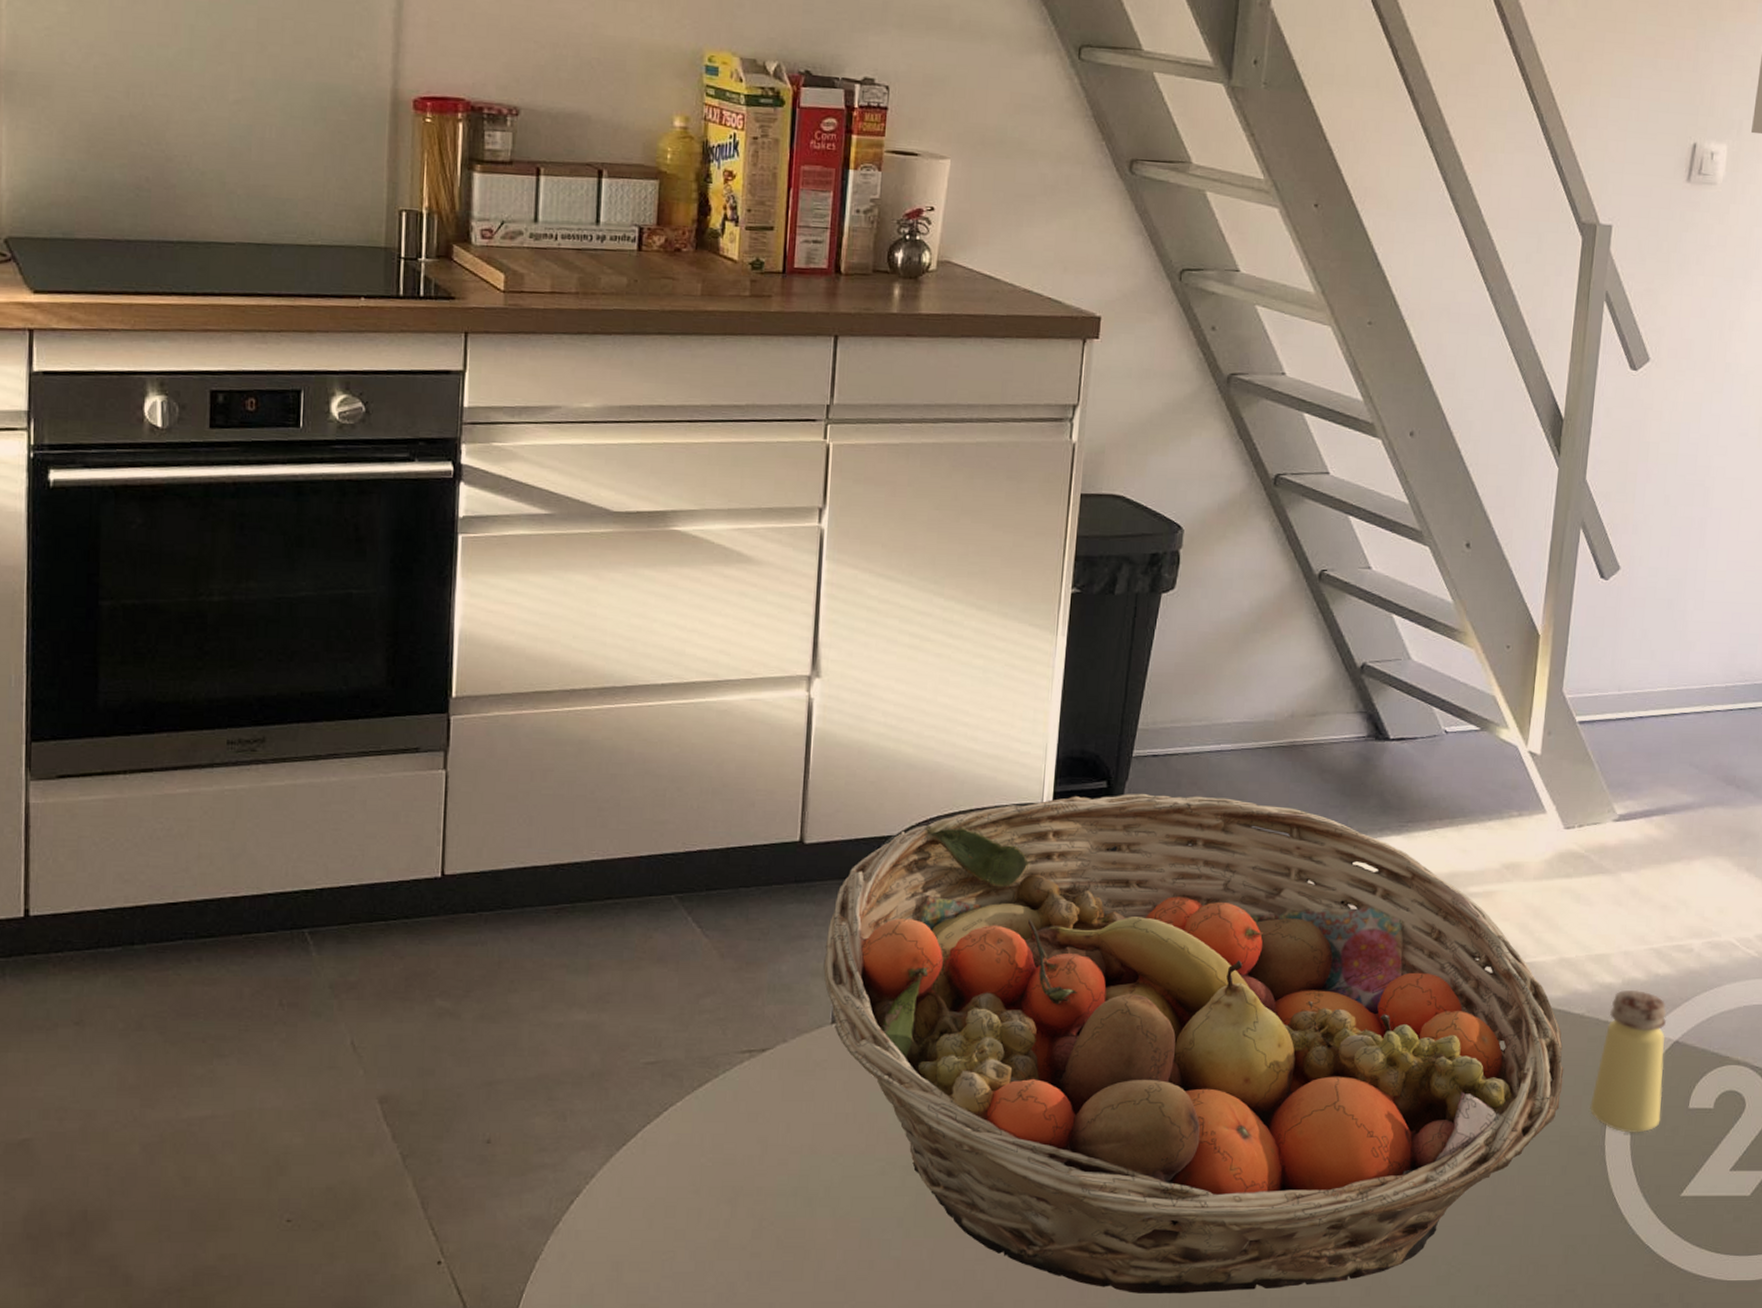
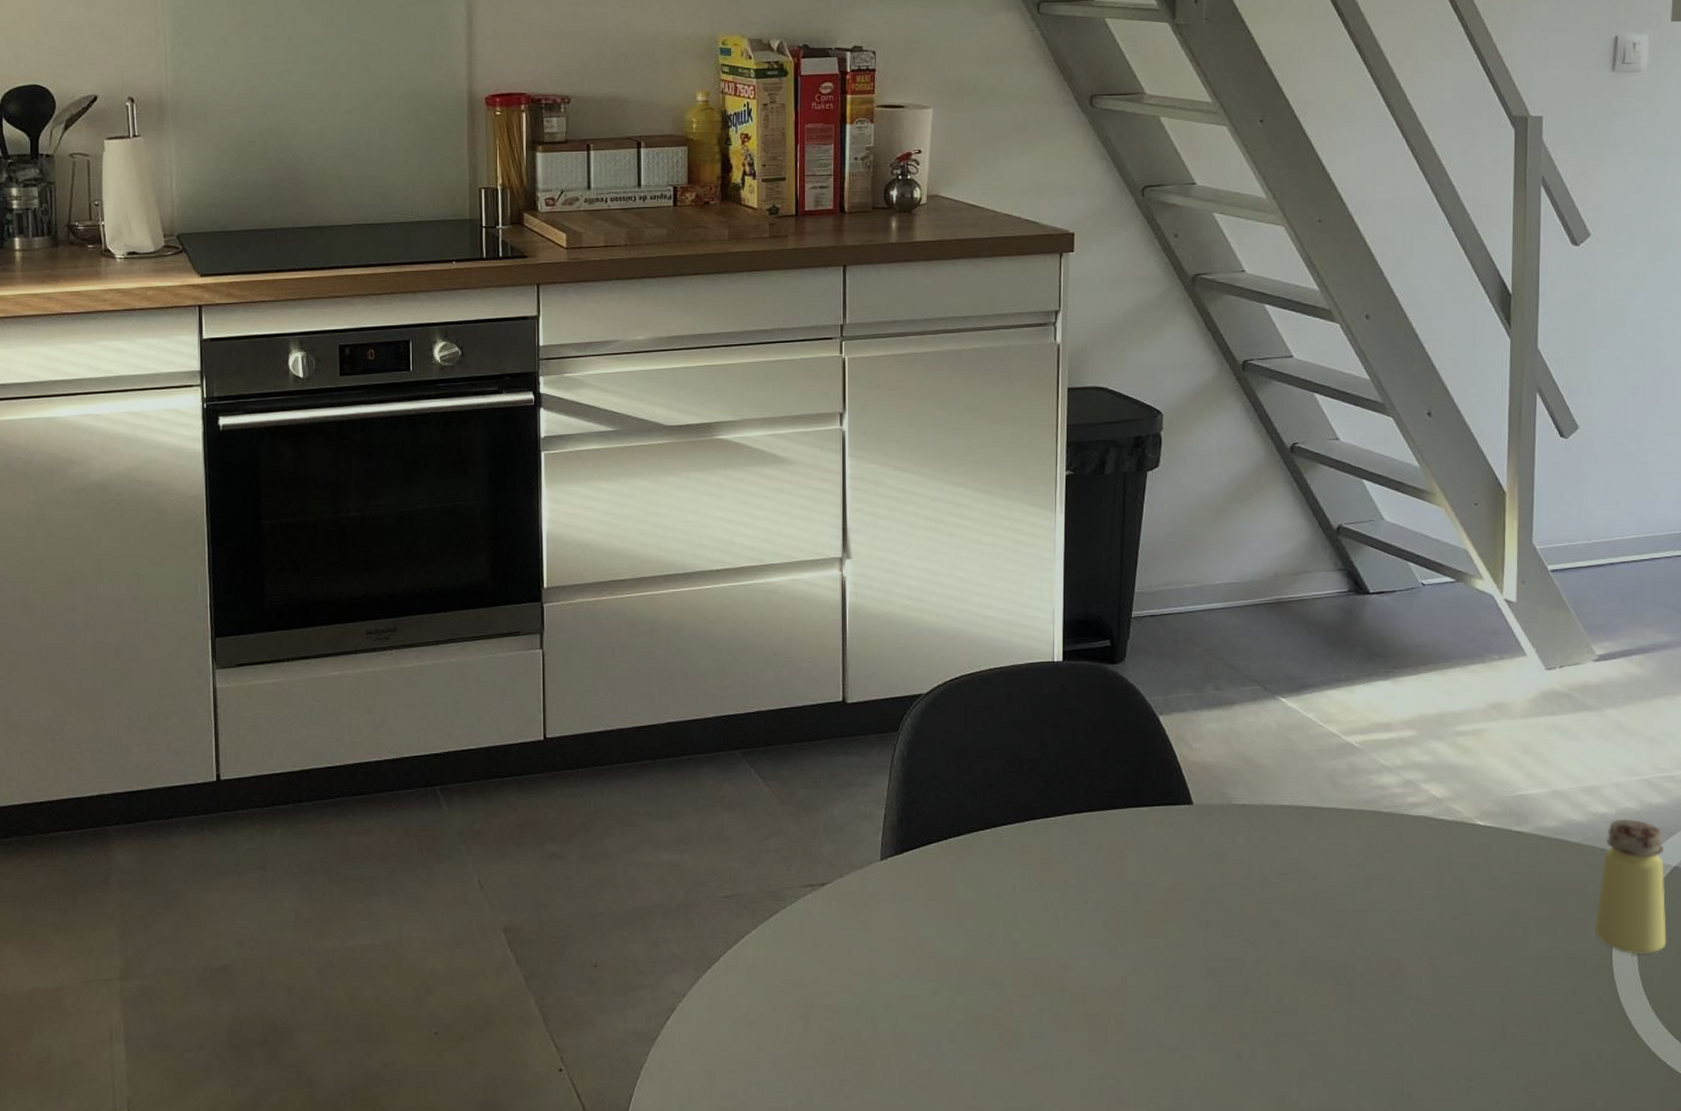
fruit basket: present [823,793,1564,1294] -> none [870,649,1566,1104]

